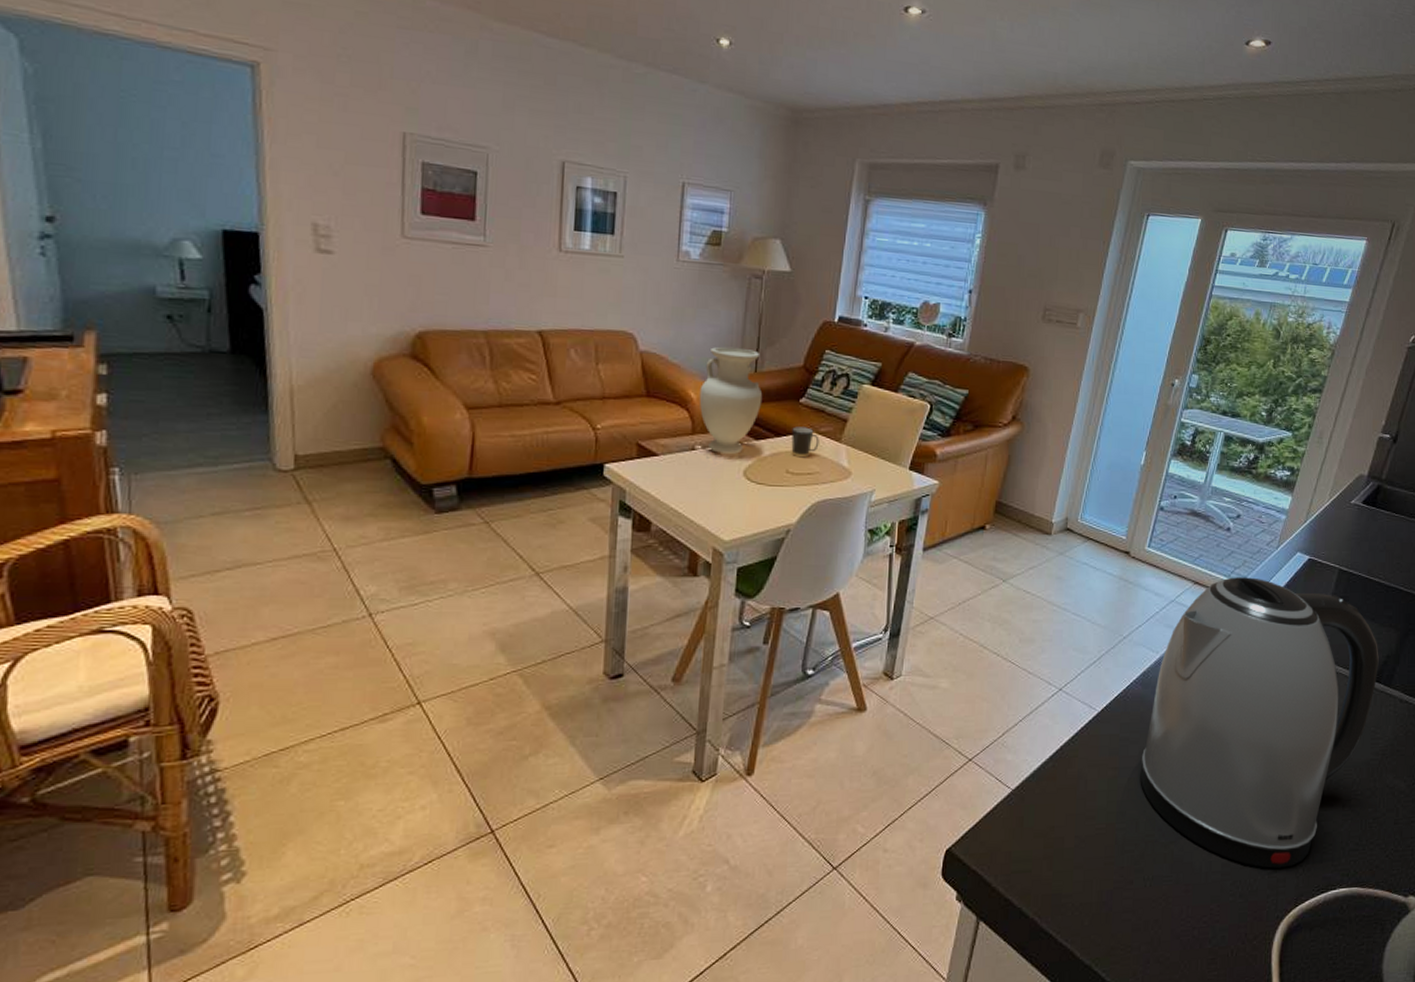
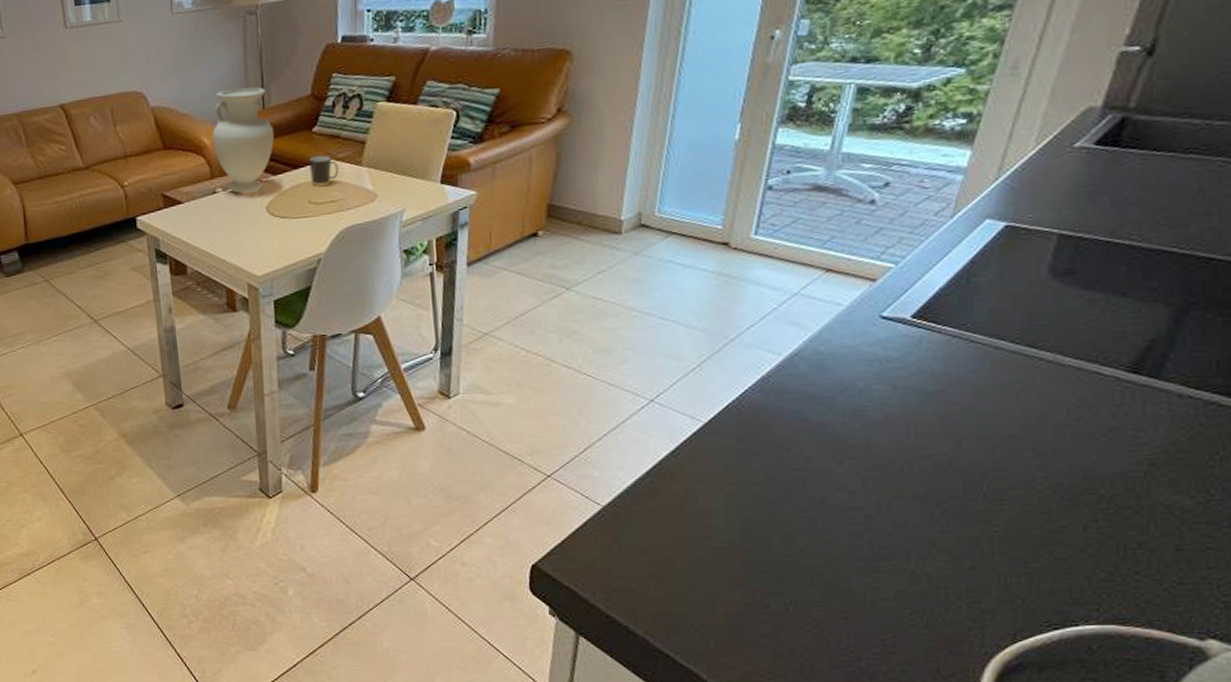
kettle: present [1140,577,1379,869] -> none [768,256,1137,598]

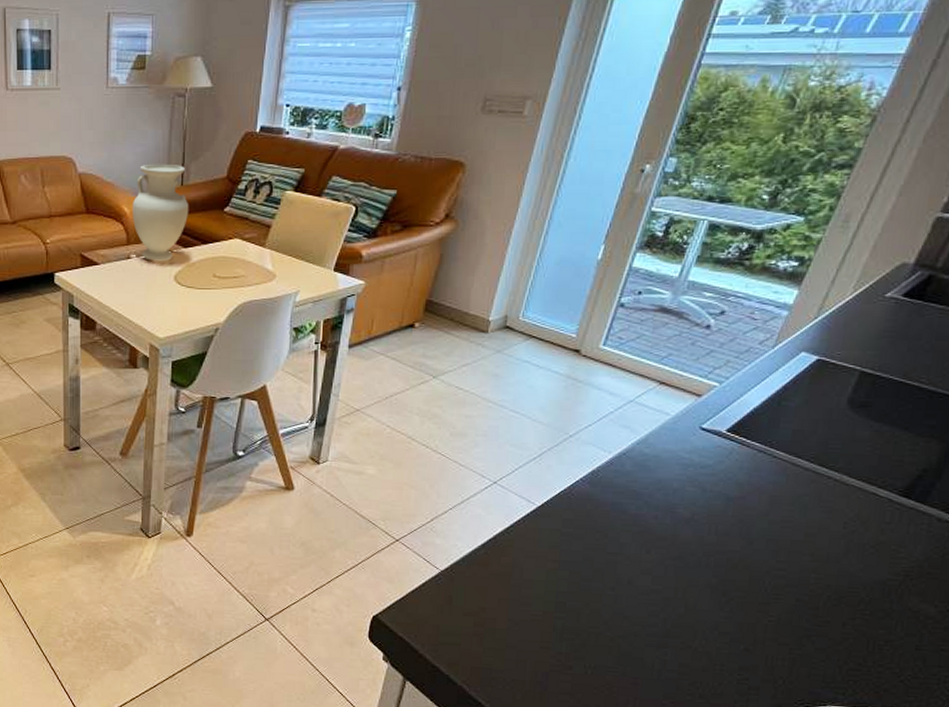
mug: present [309,155,339,186] -> none [217,234,244,261]

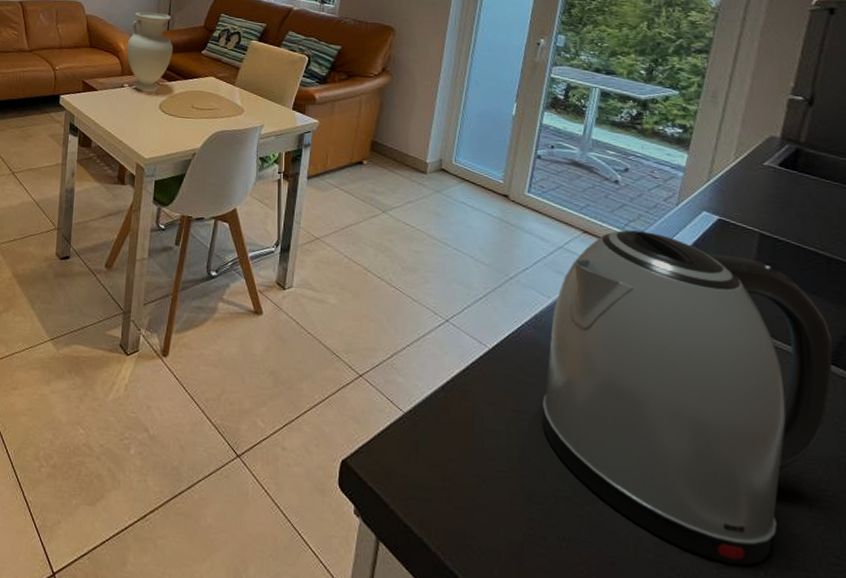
kettle: none [584,378,911,677] -> present [542,230,833,566]

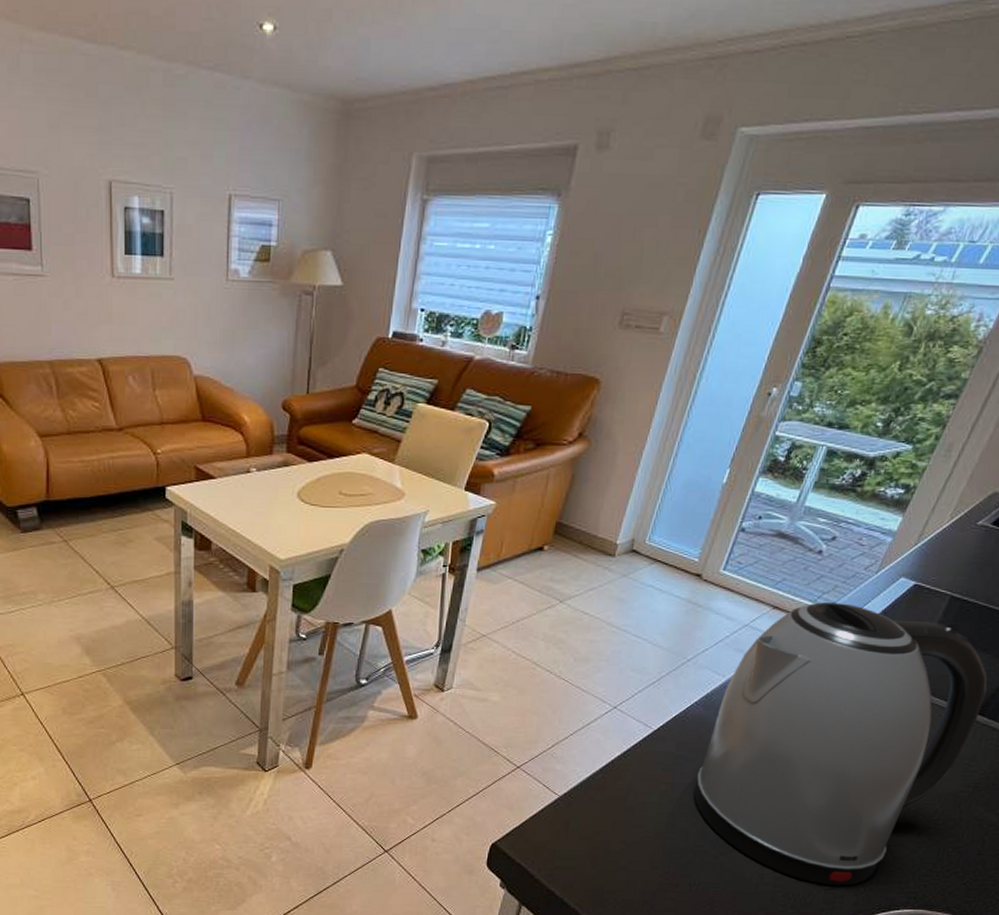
vase: present [126,12,174,92] -> none [252,368,315,477]

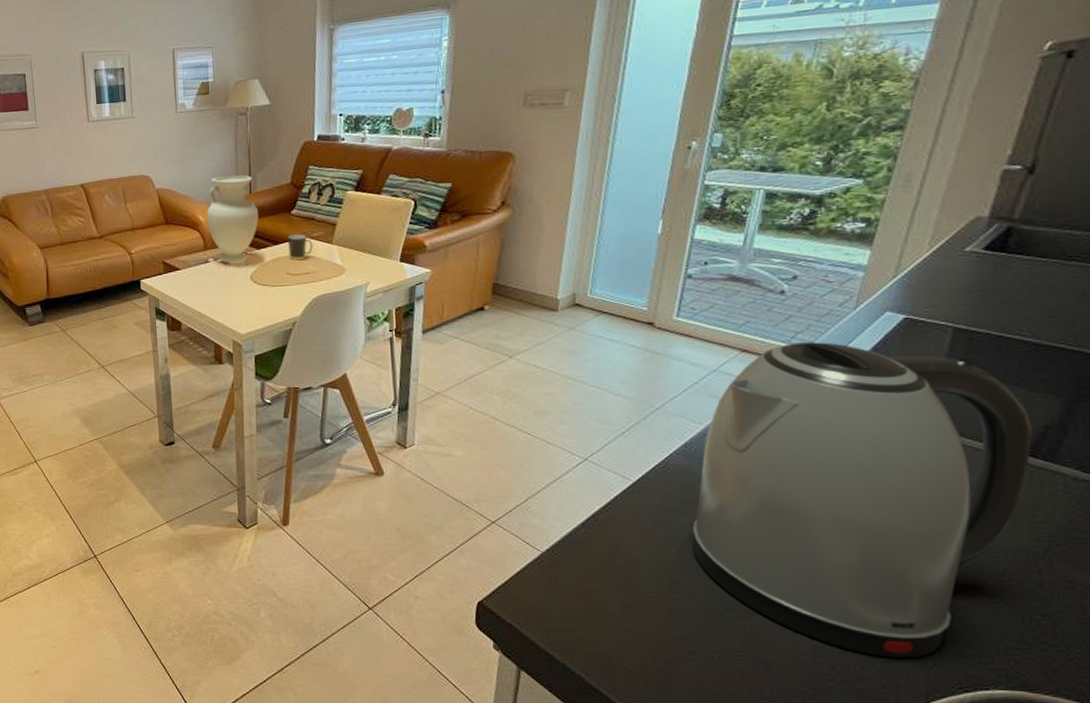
vase: none [252,368,315,477] -> present [206,175,259,264]
mug: none [344,448,372,478] -> present [287,234,313,260]

